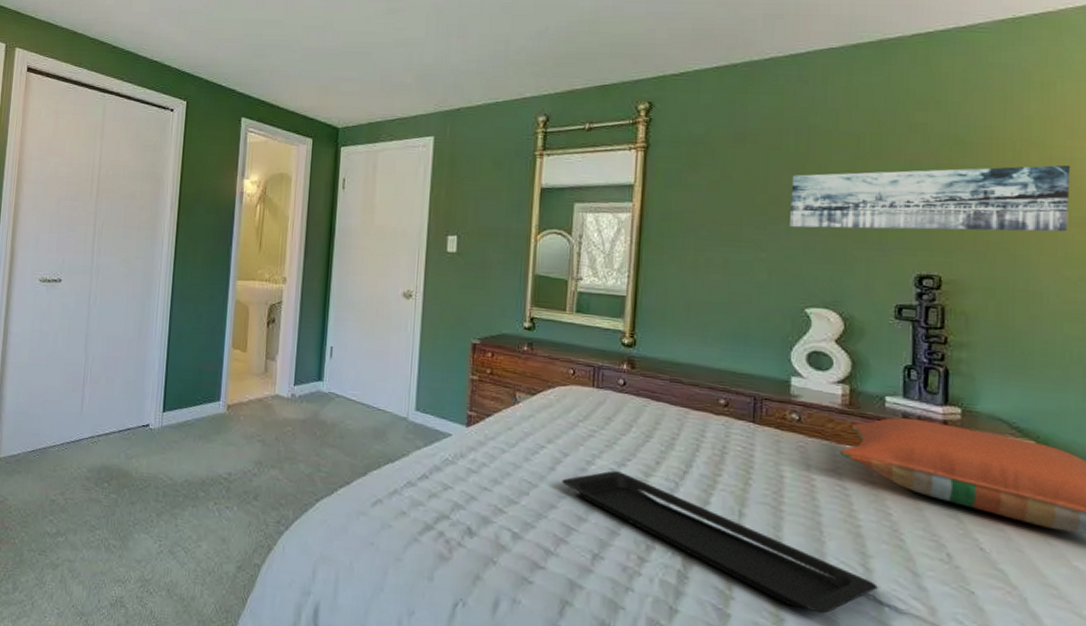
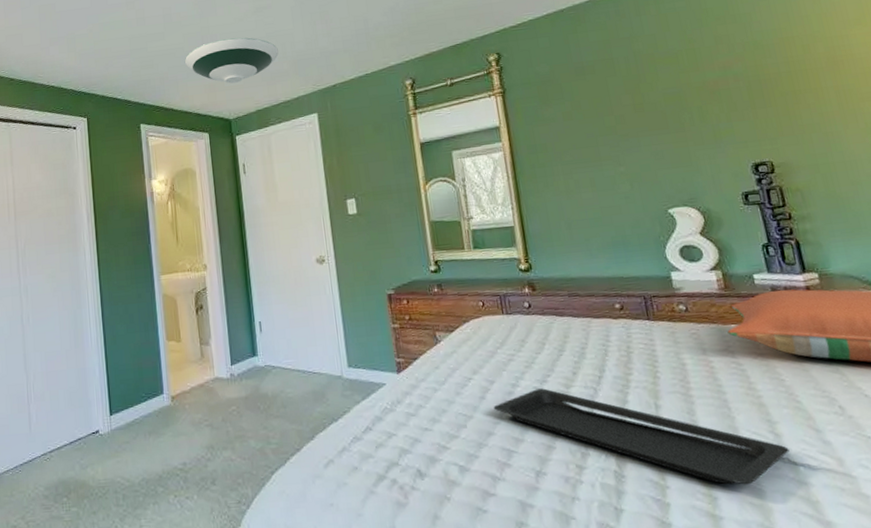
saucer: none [299,38,404,89] -> present [184,37,279,84]
wall art: present [790,164,1071,232] -> none [630,50,863,141]

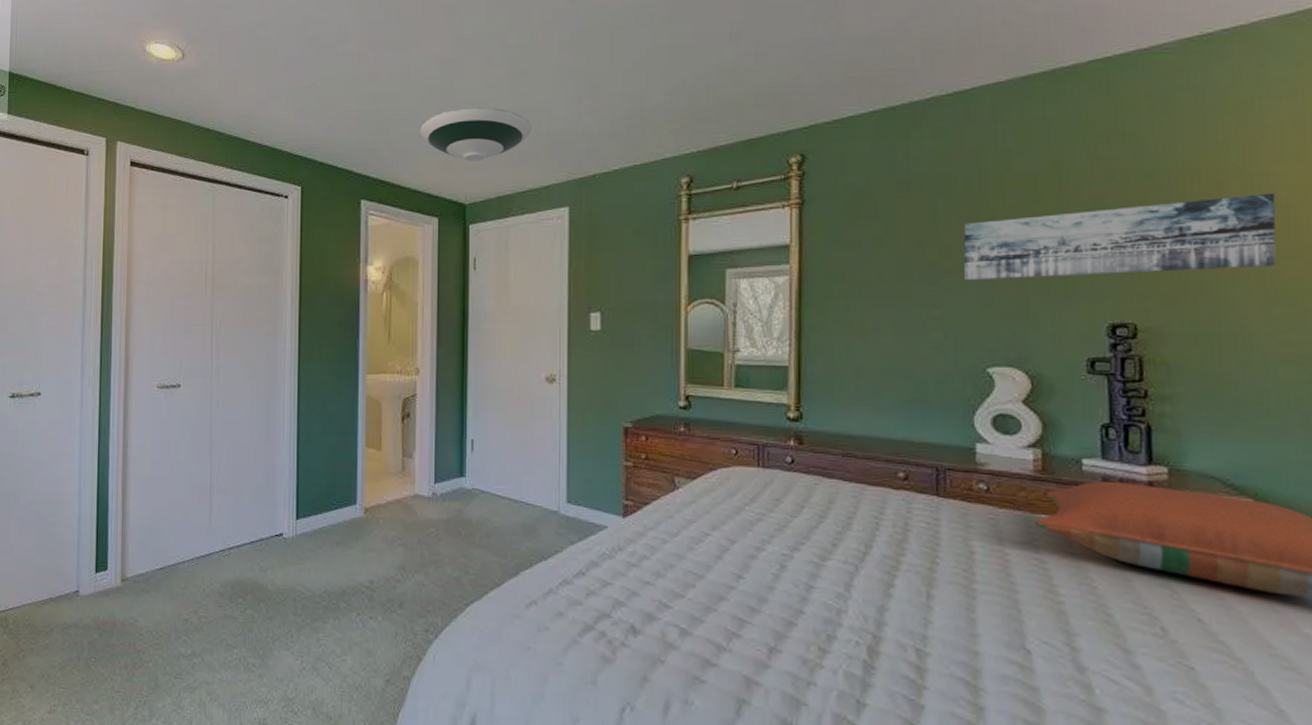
serving tray: present [493,388,790,485] -> none [730,556,1086,700]
wall art: none [630,50,863,141] -> present [963,192,1276,281]

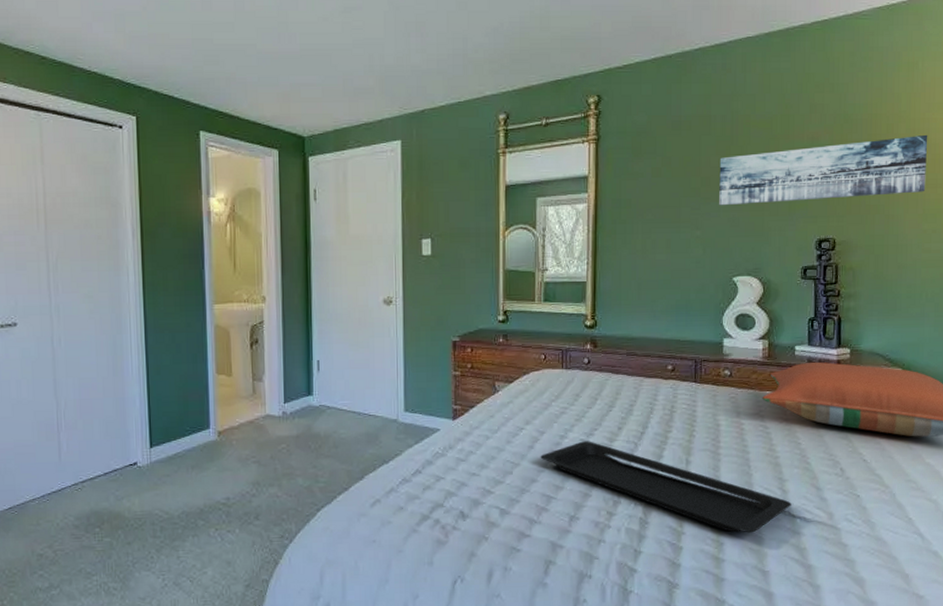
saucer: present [419,107,531,162] -> none [256,41,365,95]
serving tray: none [730,556,1086,700] -> present [540,441,792,533]

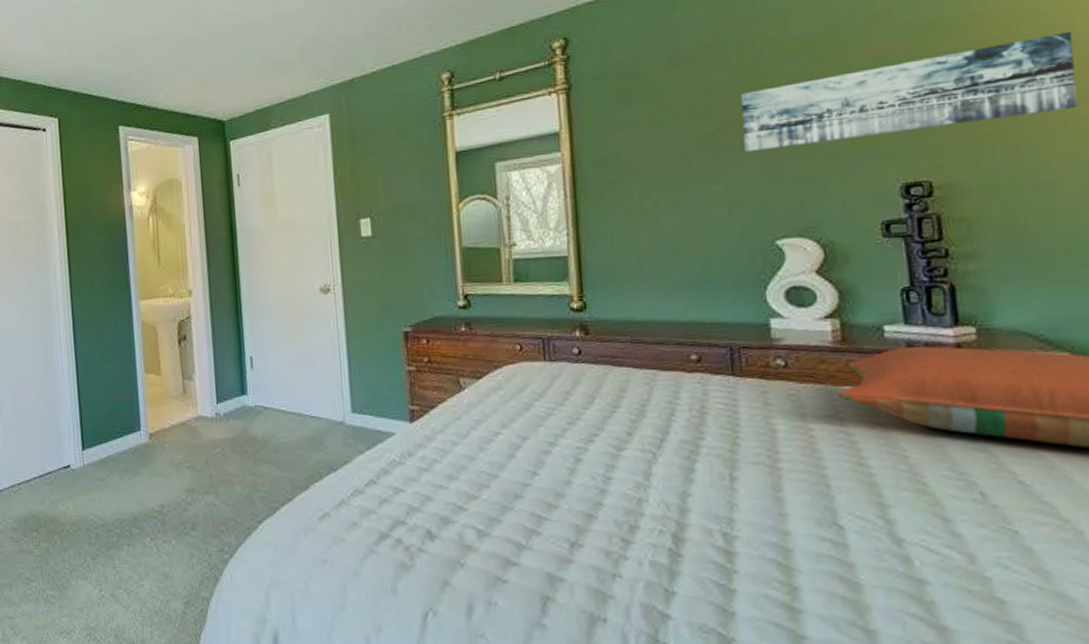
serving tray: present [540,441,792,533] -> none [524,449,903,576]

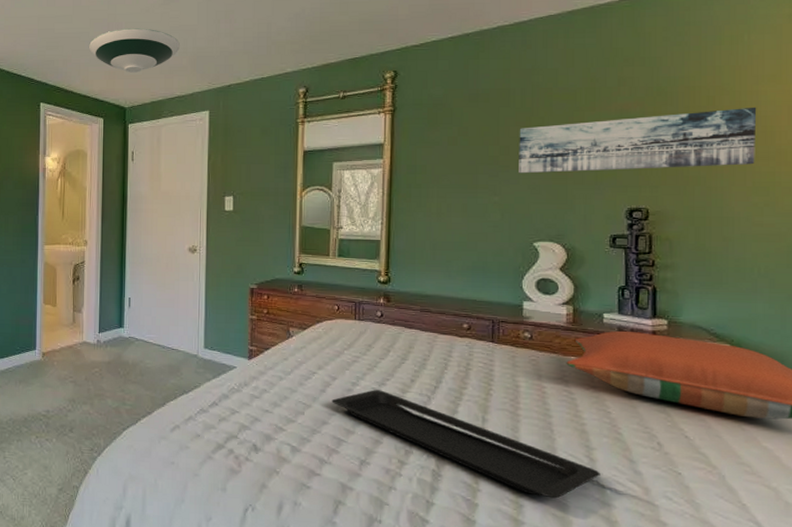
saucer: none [171,20,285,78] -> present [88,28,180,73]
serving tray: none [524,449,903,576] -> present [332,390,600,499]

